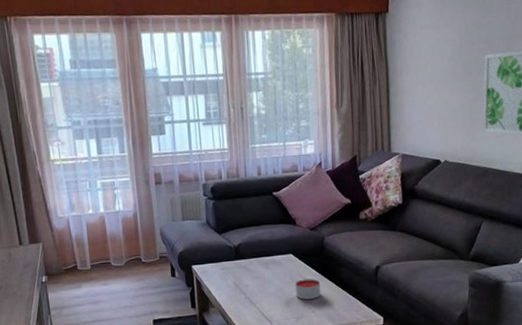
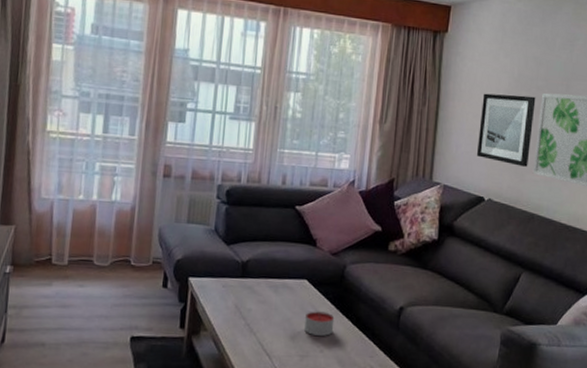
wall art: none [428,59,480,127] -> present [476,93,536,167]

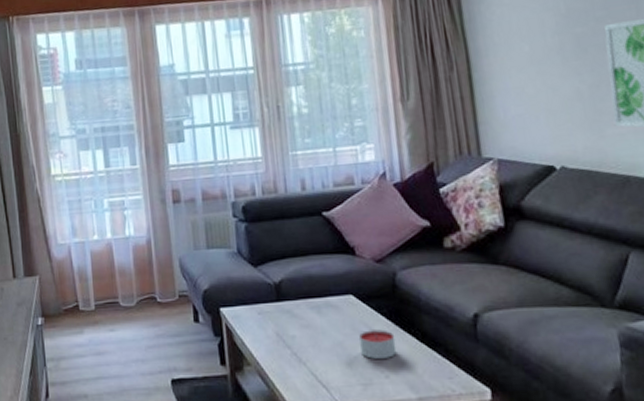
wall art: present [476,93,536,167] -> none [524,31,606,121]

